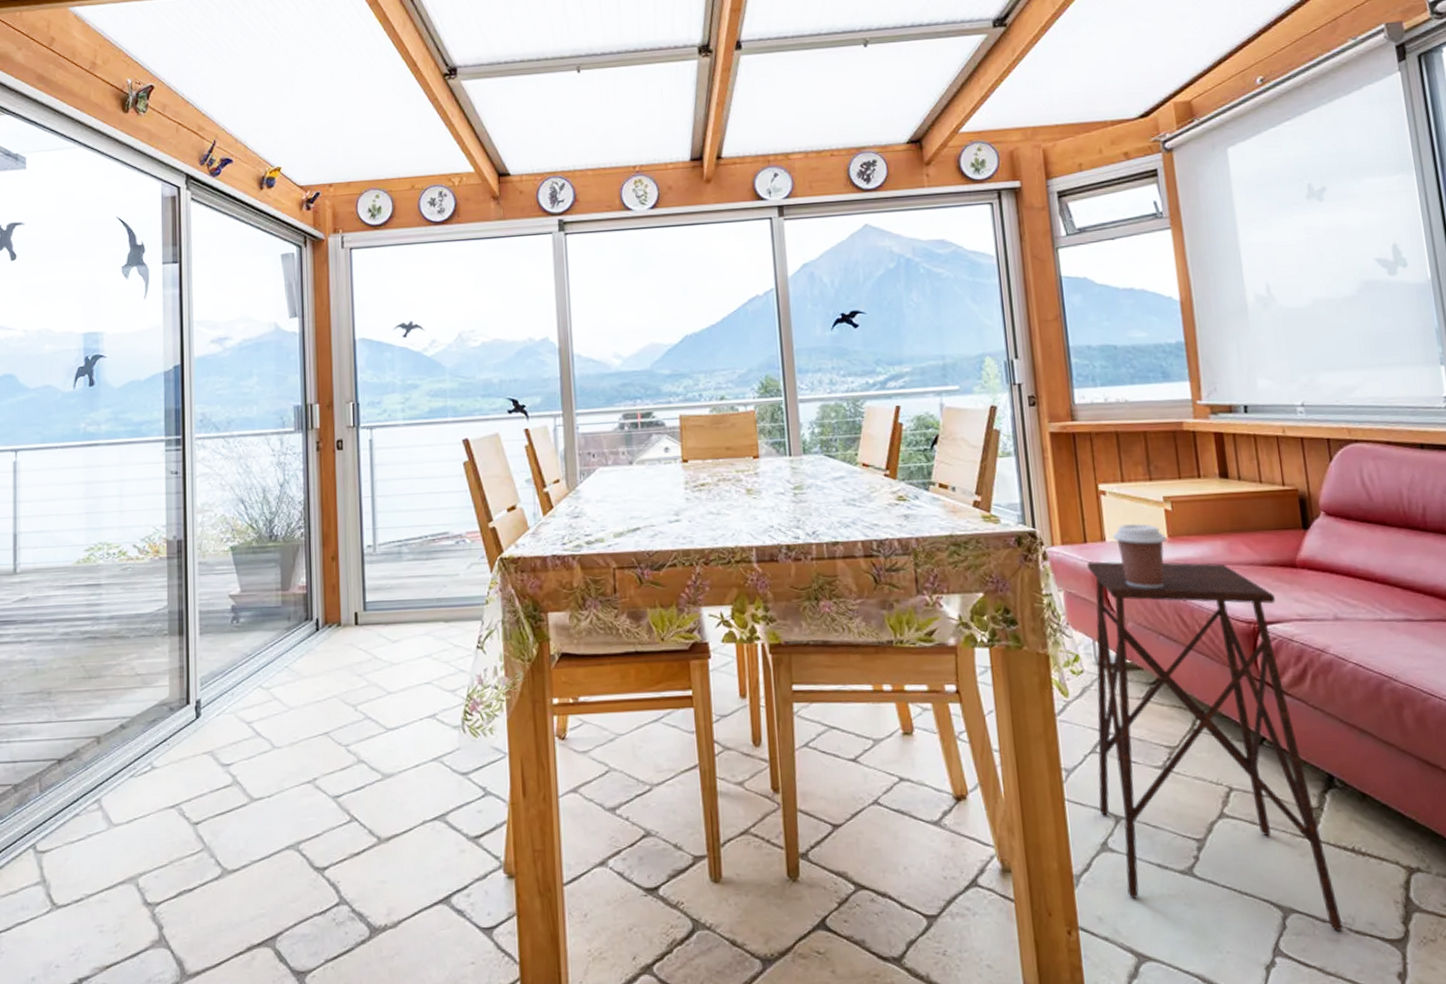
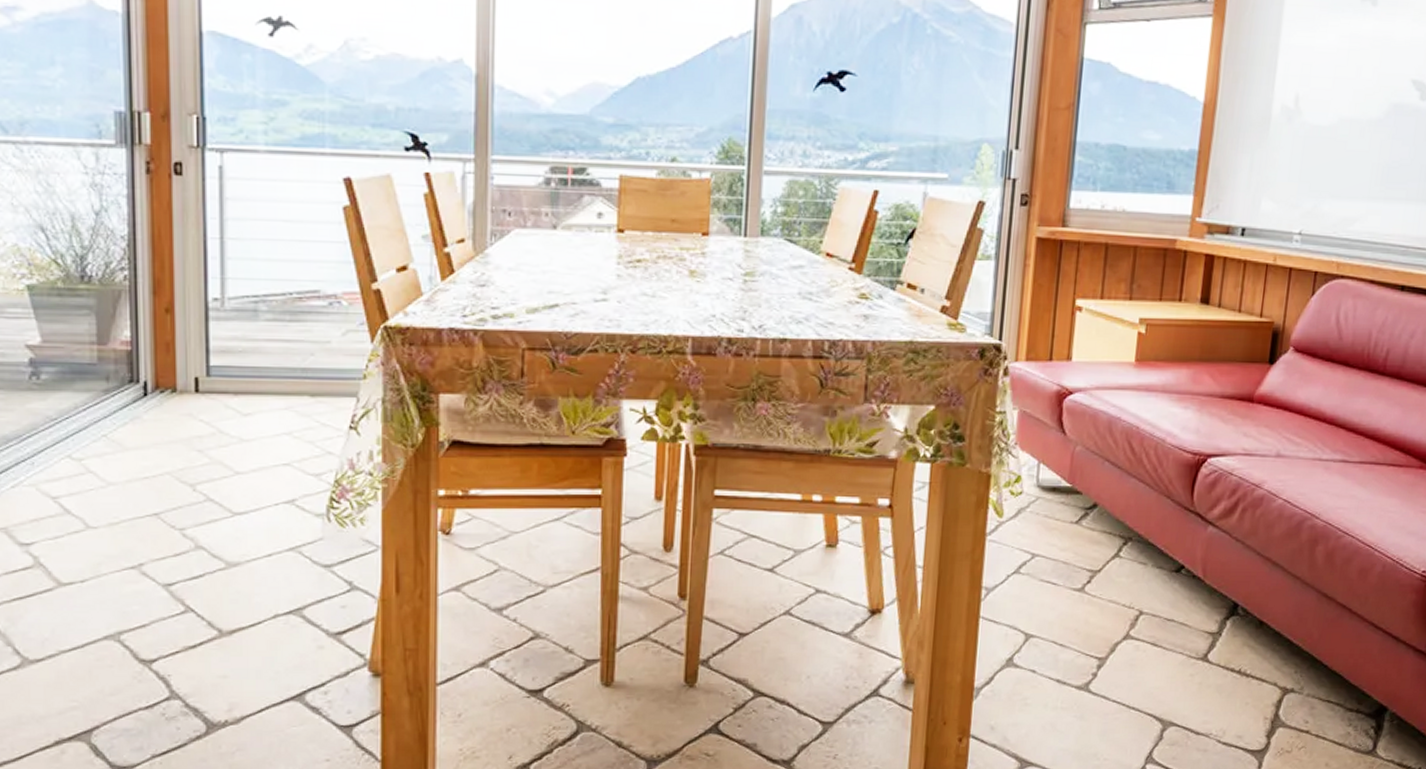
side table: present [1086,561,1343,931] -> none [1012,381,1226,743]
coffee cup: present [1113,524,1166,589] -> none [1080,344,1133,414]

